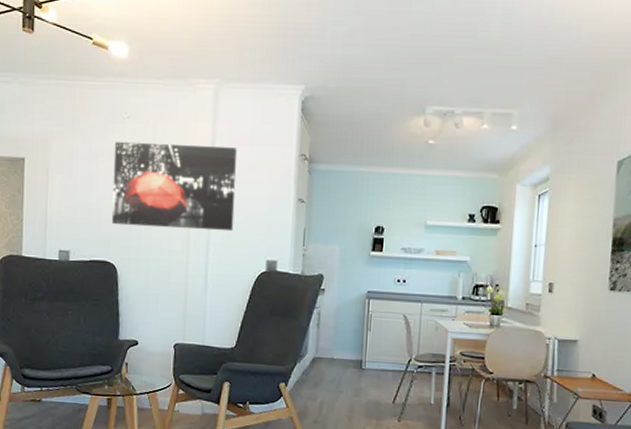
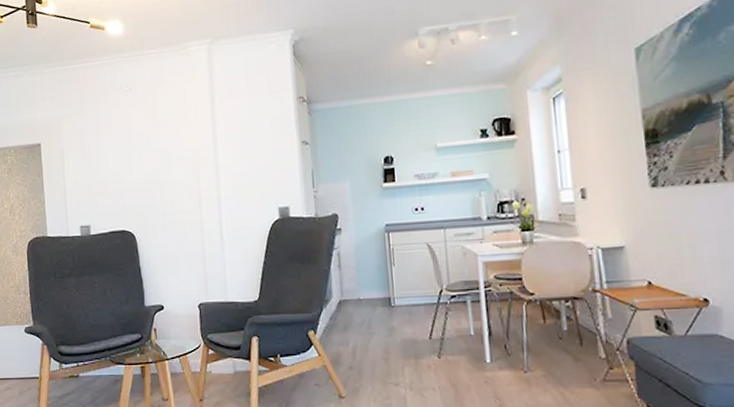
wall art: present [111,141,238,232] -> none [120,101,242,194]

